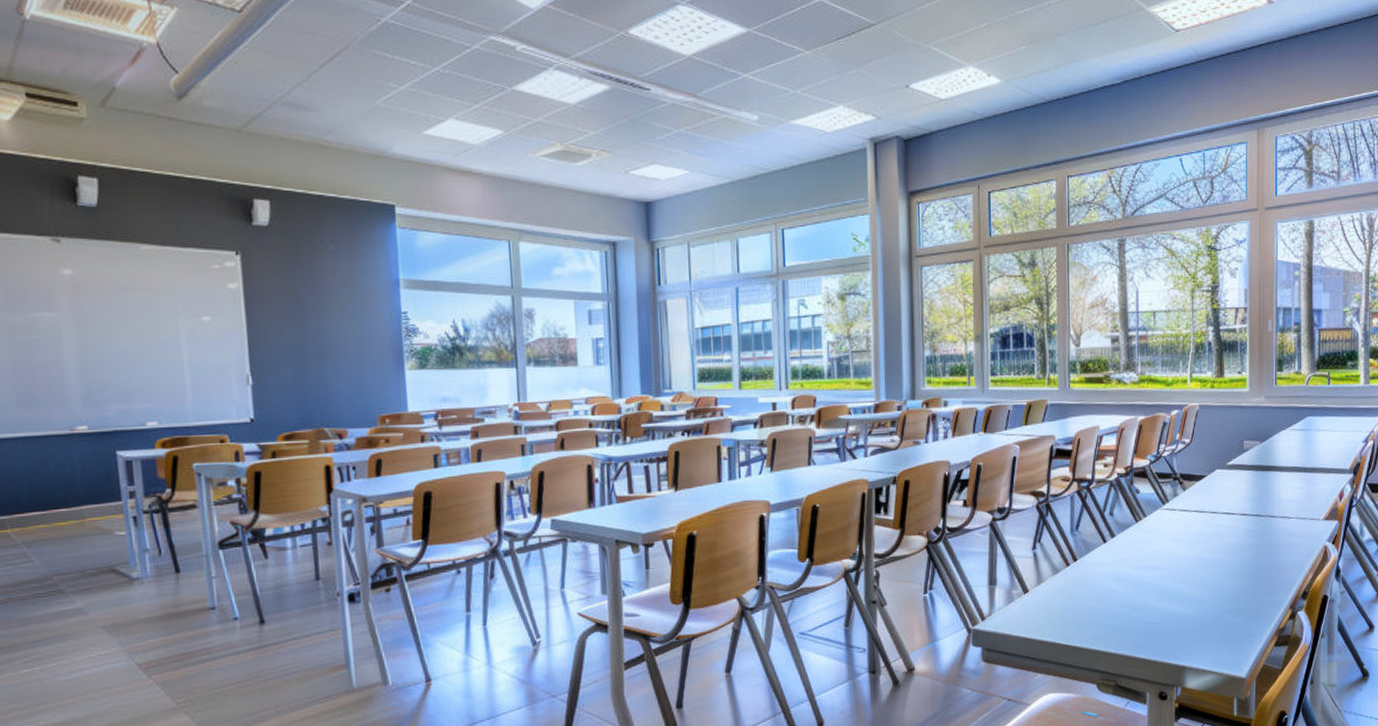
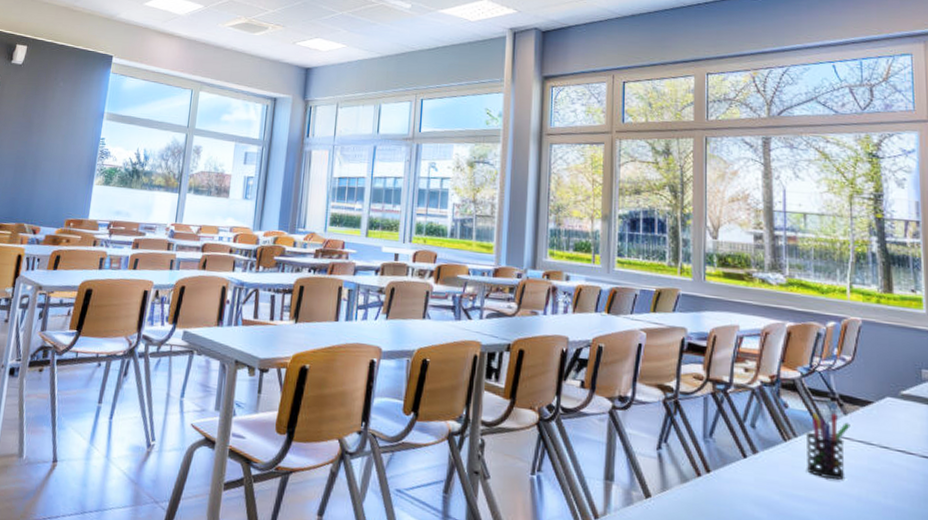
pen holder: none [1153,491,1188,548] -> present [805,412,850,480]

